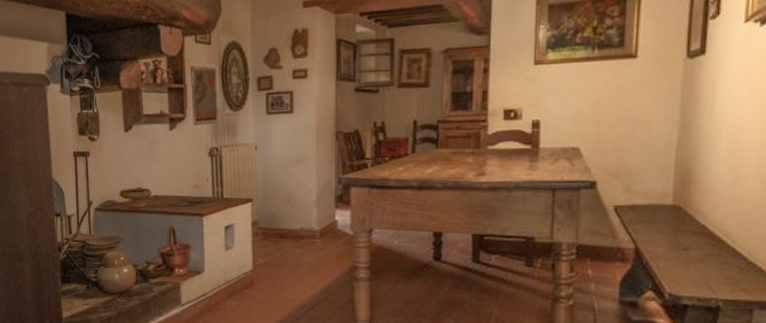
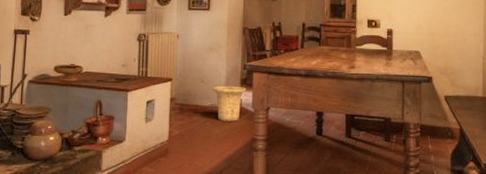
basket: none [302,204,342,247] -> present [213,85,246,121]

